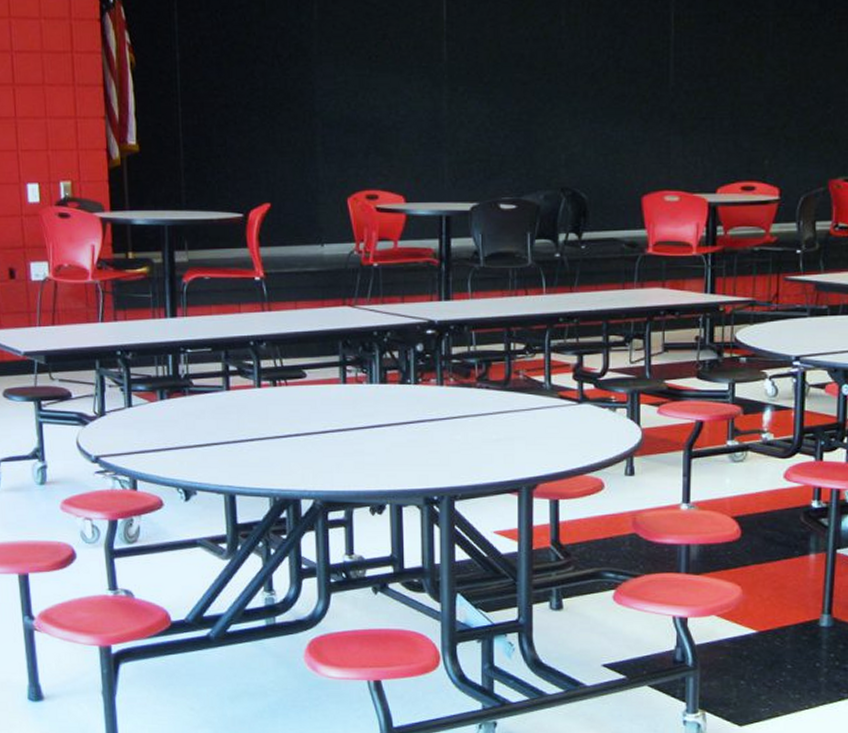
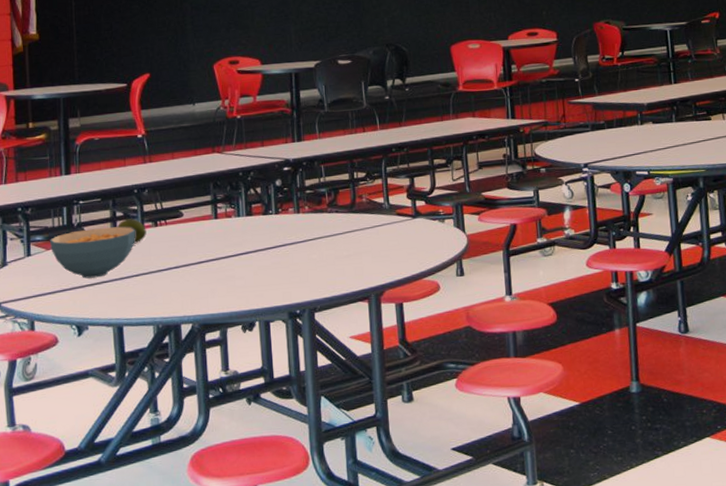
cereal bowl: none [152,383,252,438] -> present [49,226,136,279]
fruit: none [229,375,264,404] -> present [116,218,147,244]

